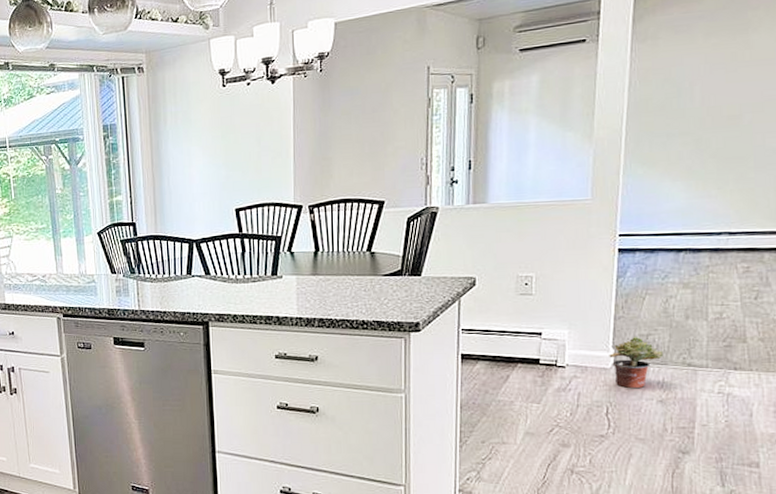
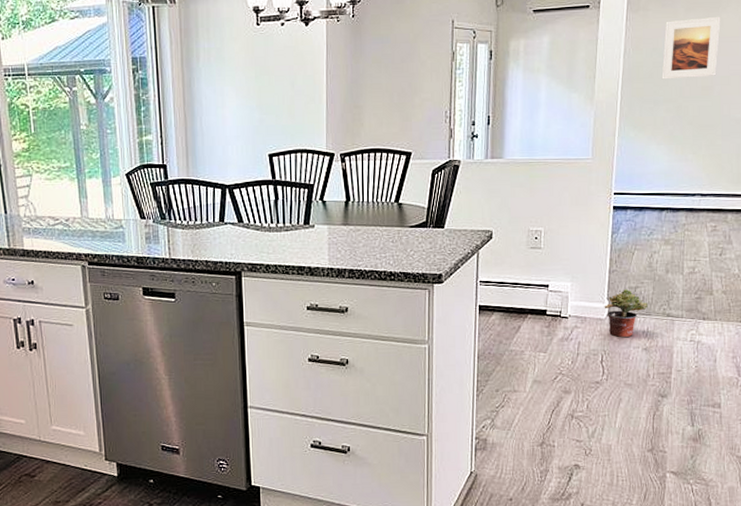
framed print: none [676,38,751,111] -> present [661,16,721,80]

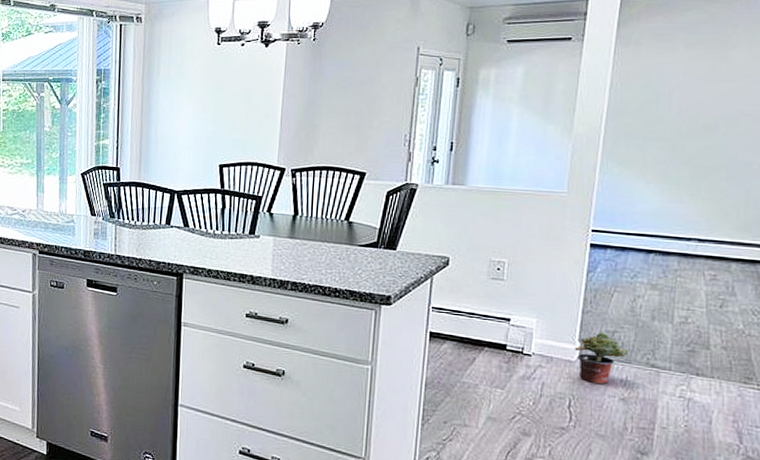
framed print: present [661,16,721,80] -> none [654,53,729,117]

